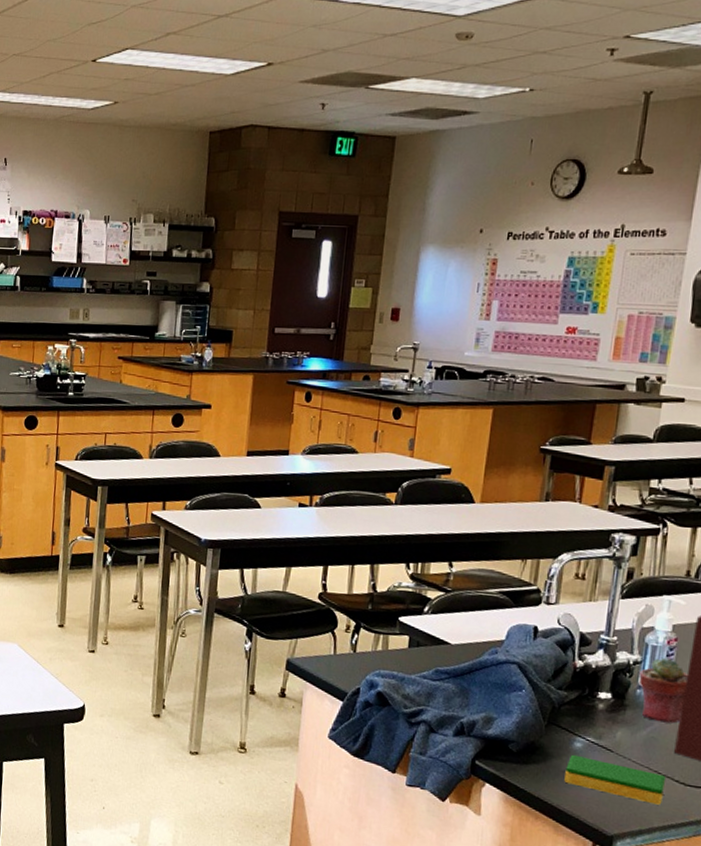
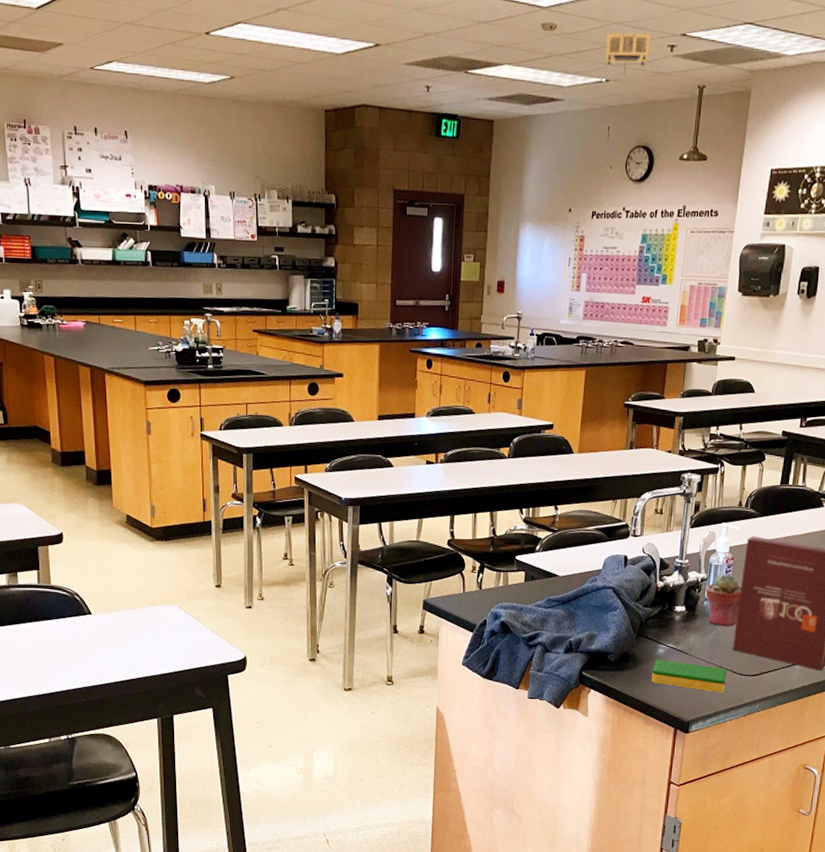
projector: none [530,37,586,85] -> present [605,32,650,77]

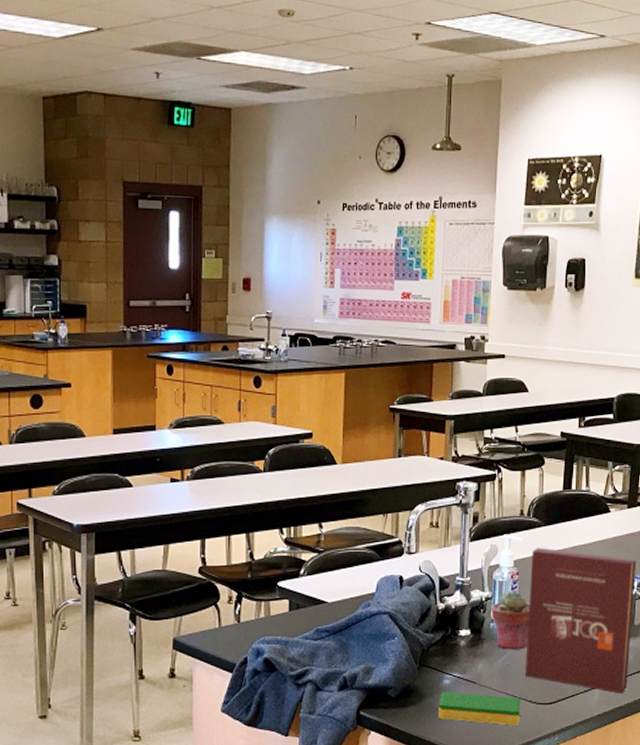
projector: present [605,32,650,77] -> none [348,20,394,65]

